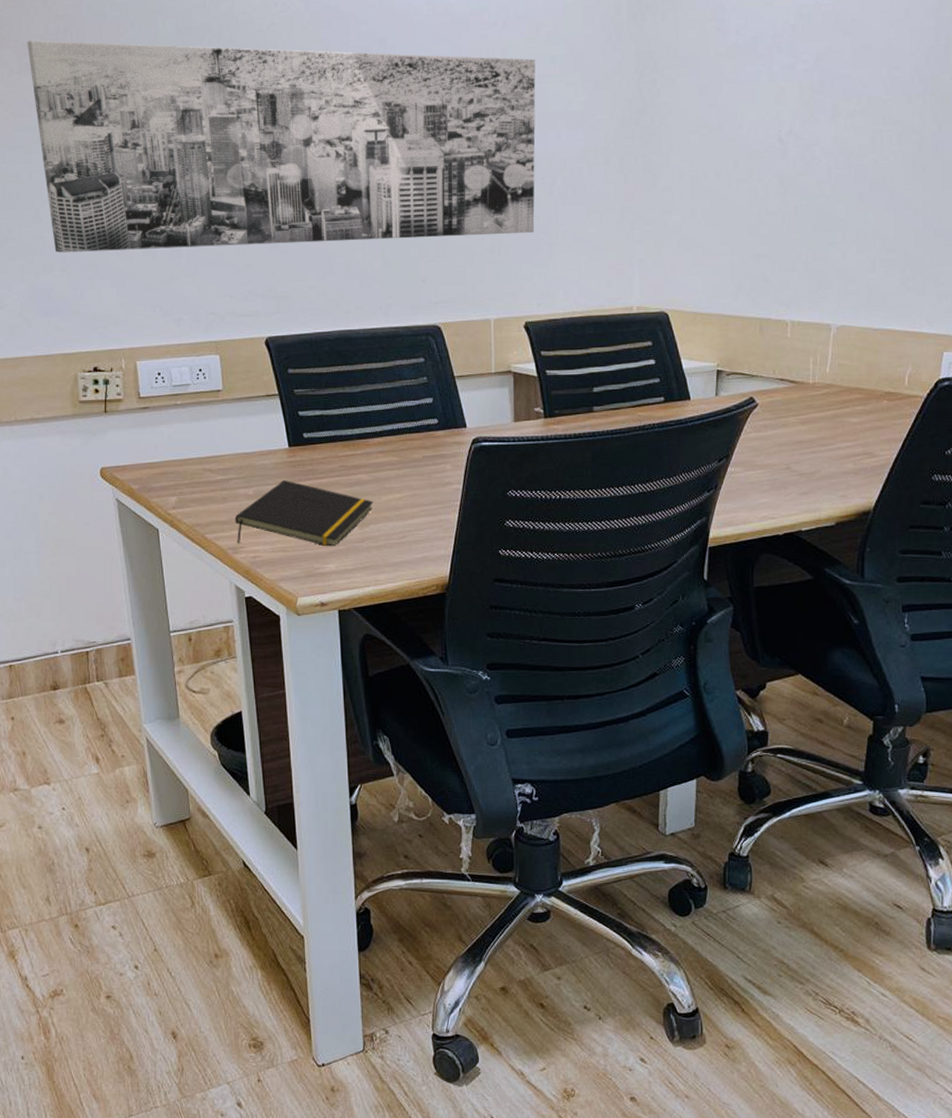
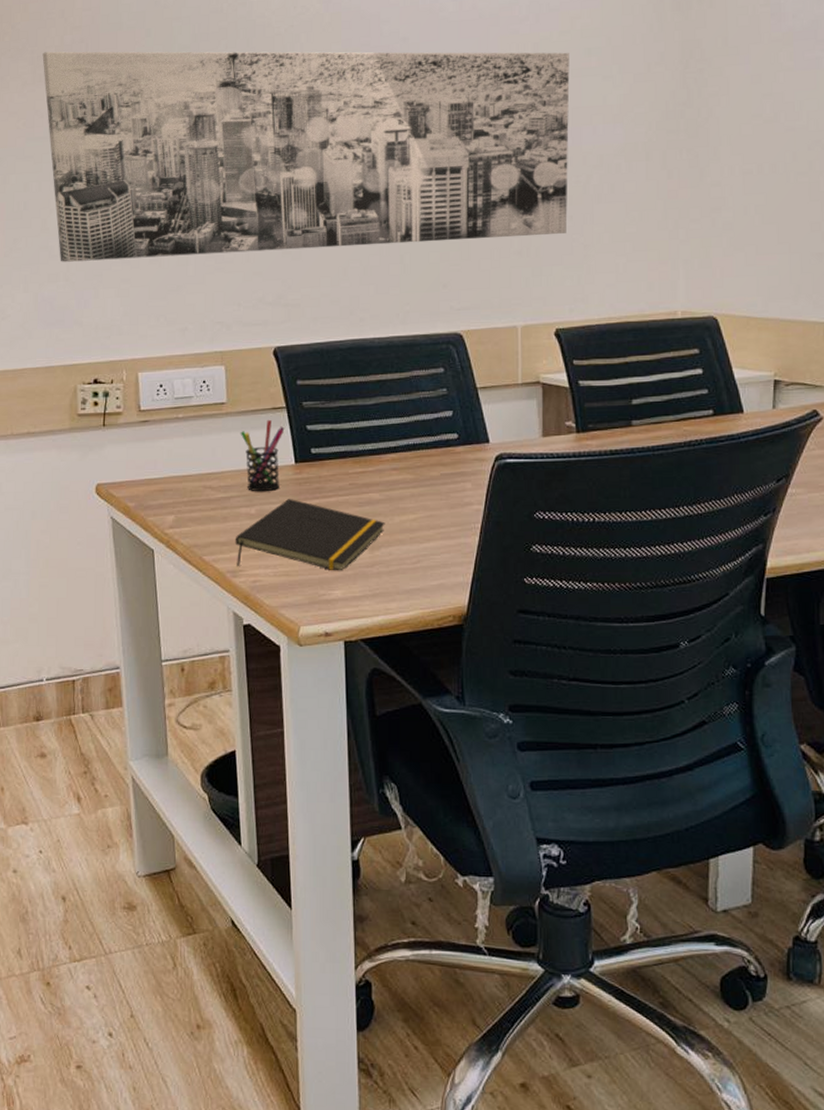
pen holder: none [236,406,278,474] -> present [240,419,285,492]

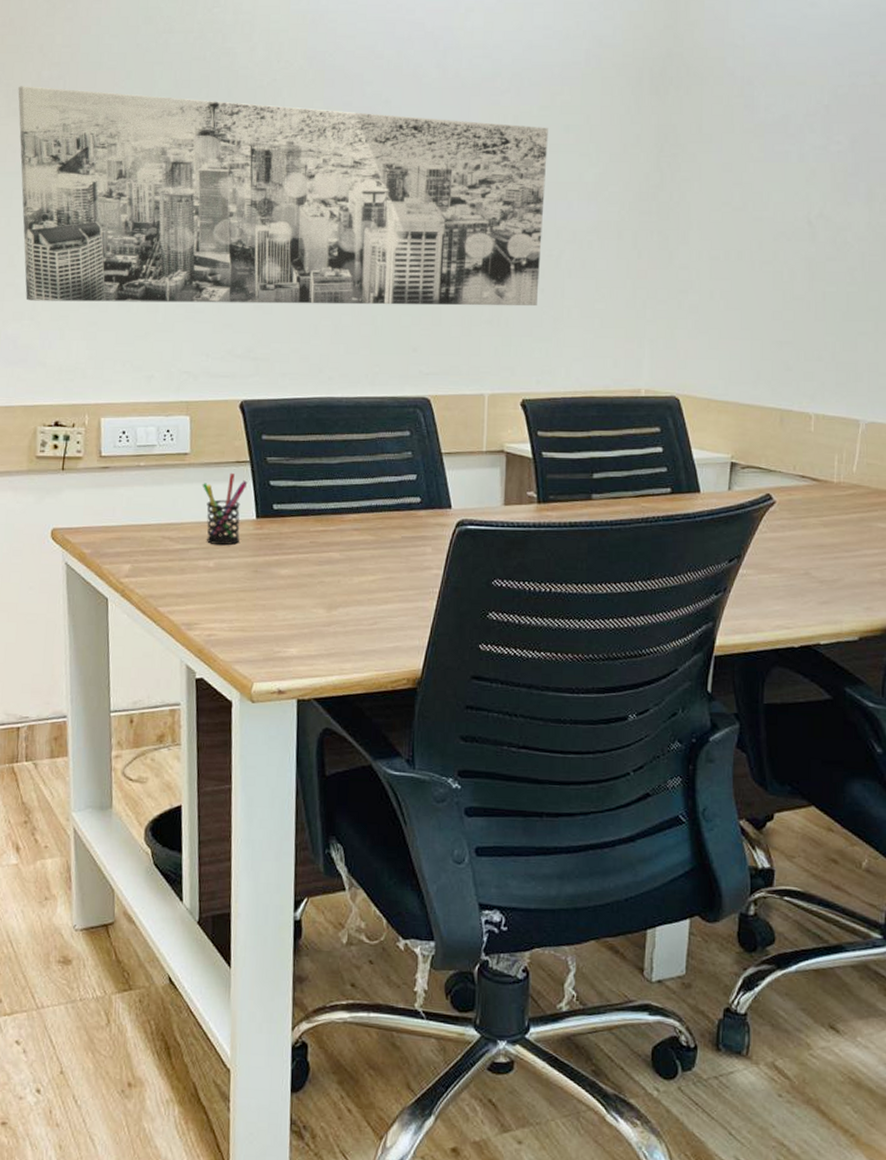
notepad: present [235,499,385,571] -> none [191,554,344,629]

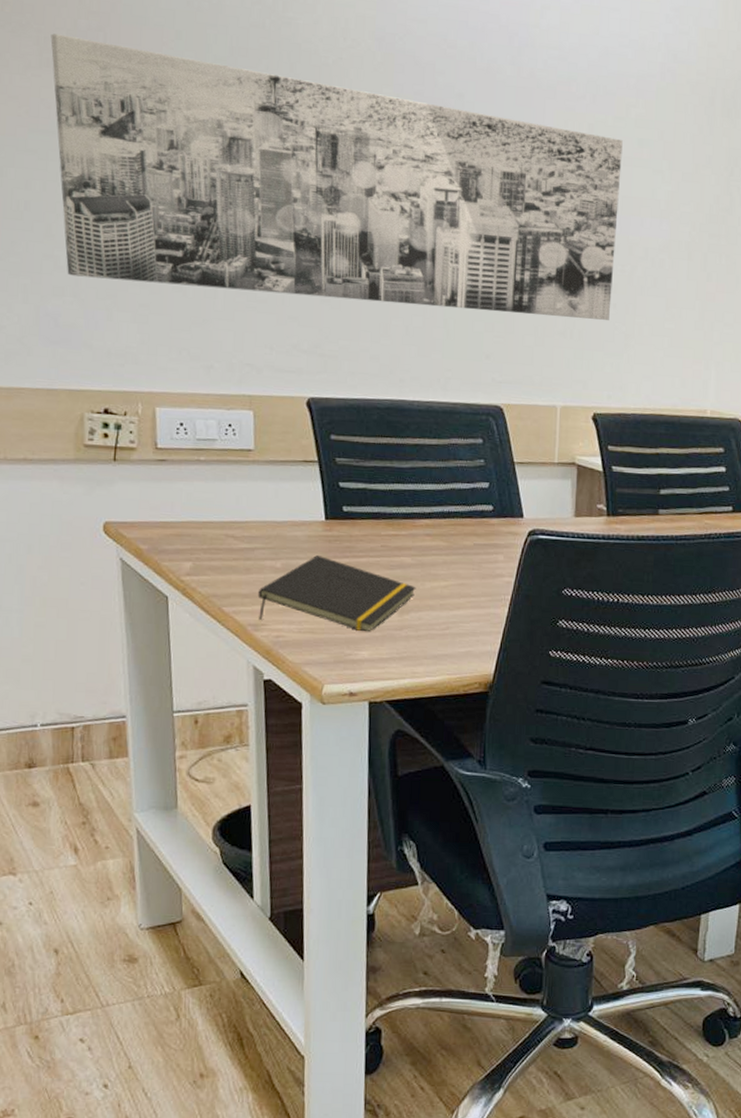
notepad: none [191,554,344,629] -> present [257,555,416,632]
pen holder: present [202,472,248,546] -> none [267,472,316,546]

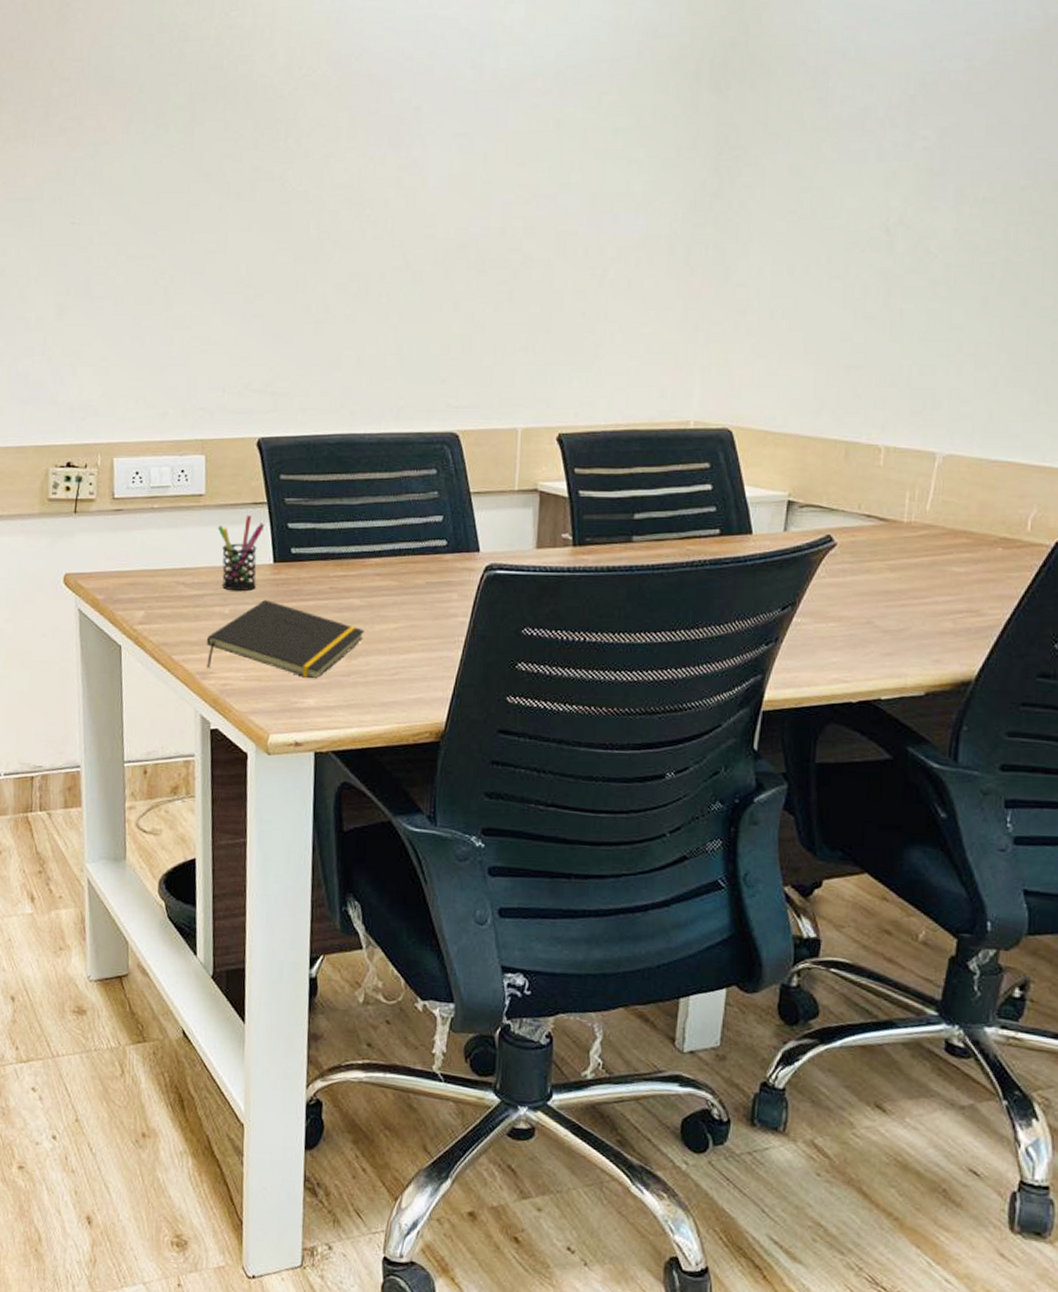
wall art: present [50,33,623,320] -> none [27,105,594,335]
pen holder: none [267,472,316,546] -> present [217,514,265,592]

